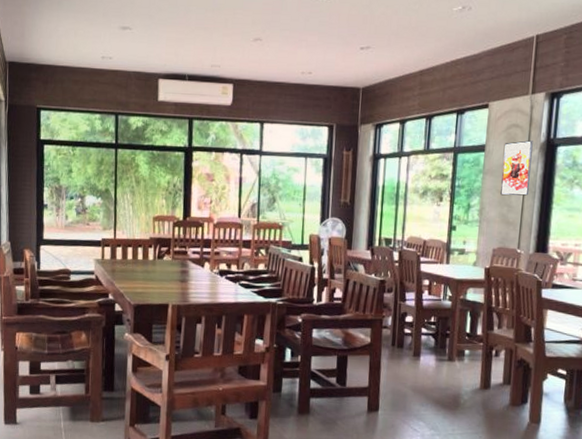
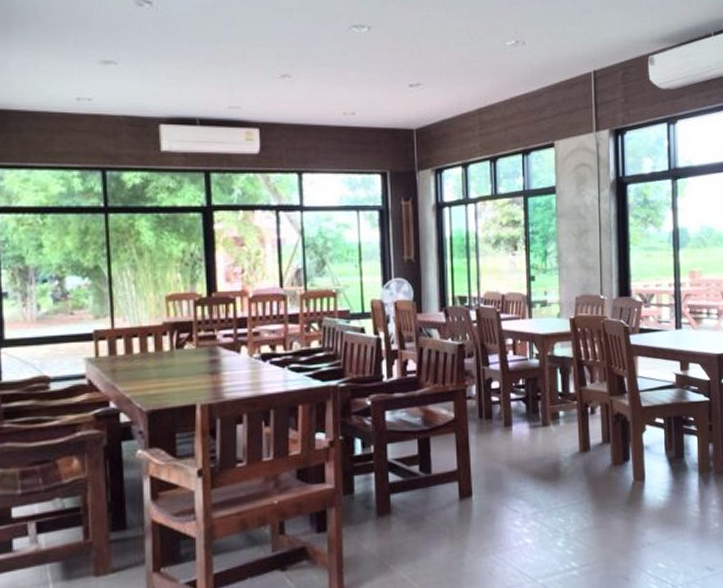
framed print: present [500,140,533,196] -> none [574,180,605,239]

